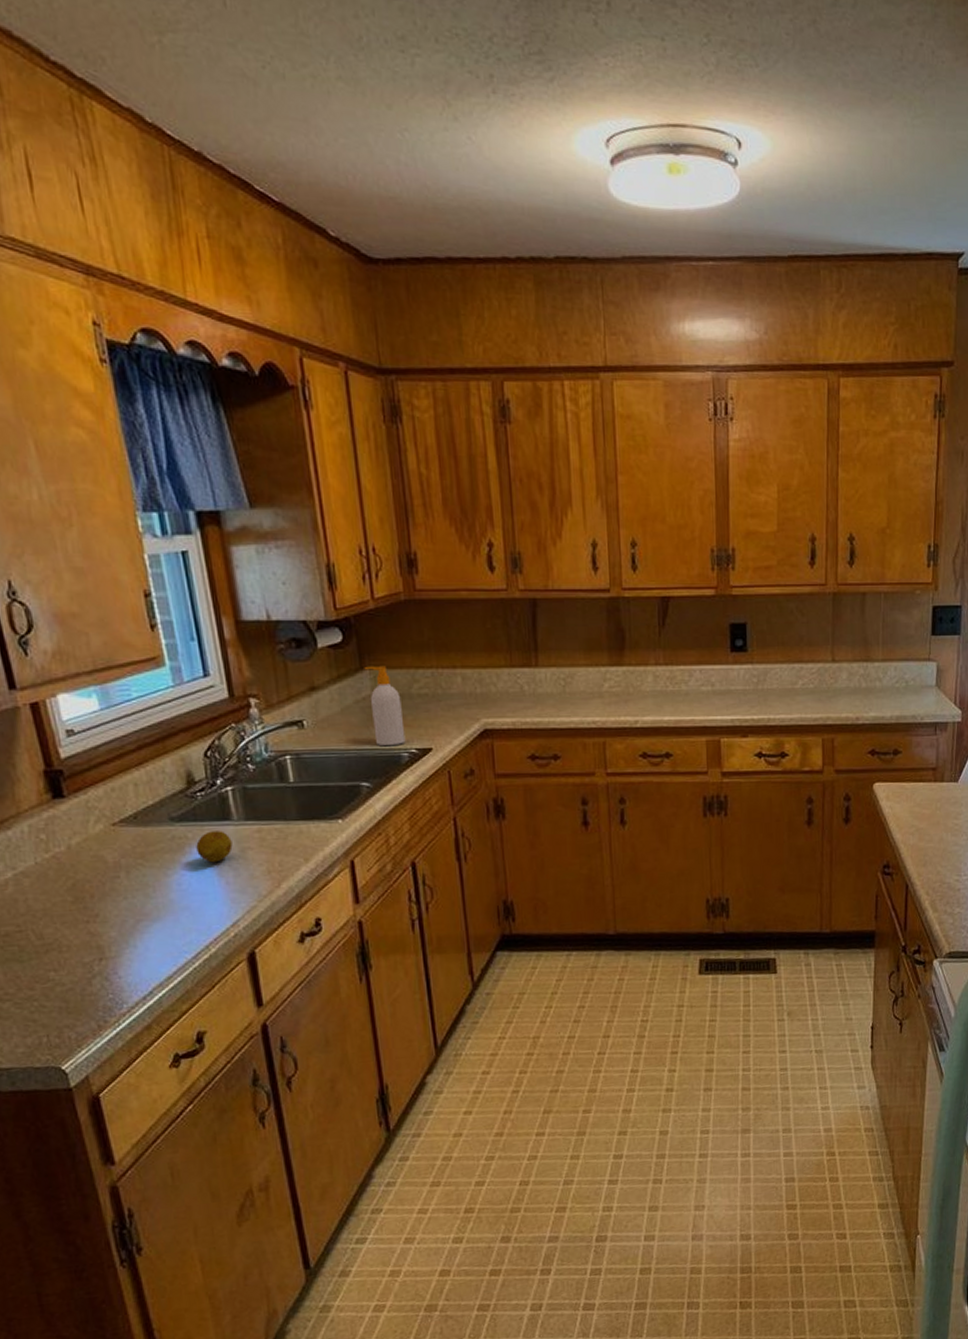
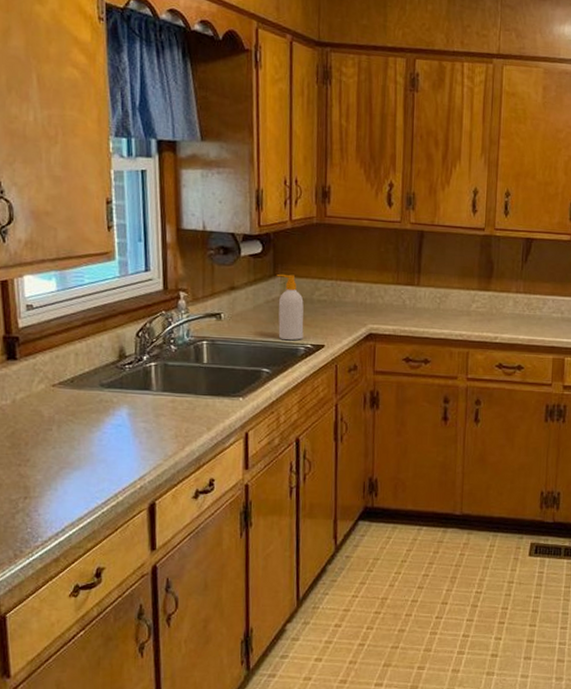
fruit: present [196,831,233,863] -> none [119,398,149,425]

